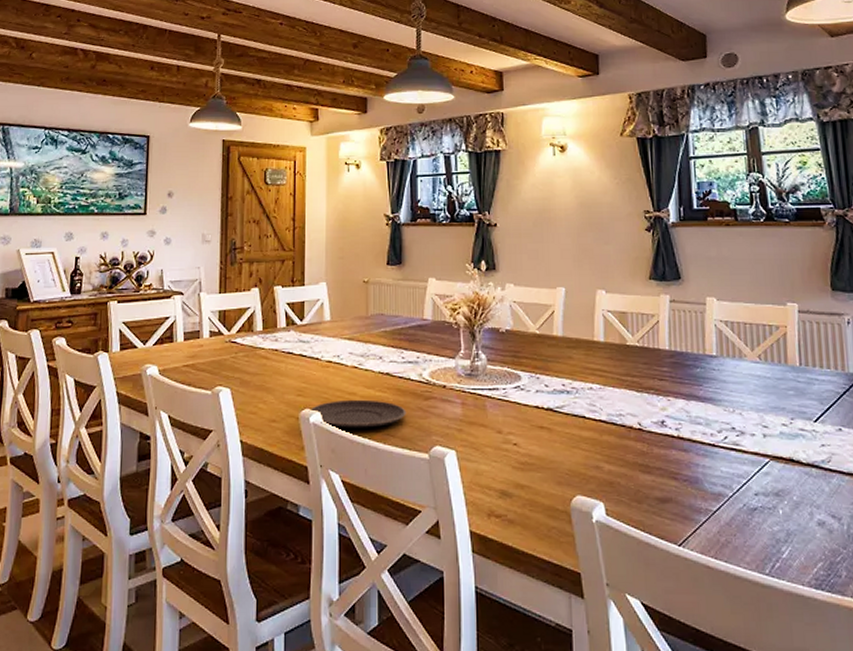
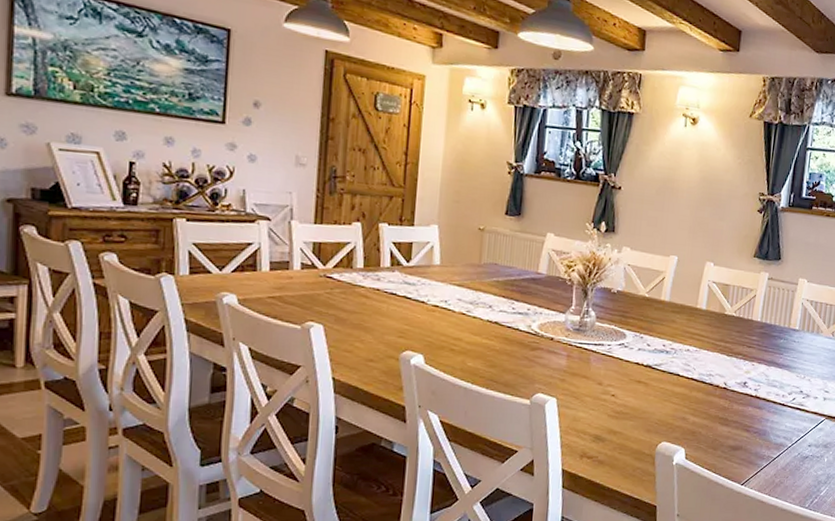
plate: present [308,399,407,428] -> none [410,344,512,373]

